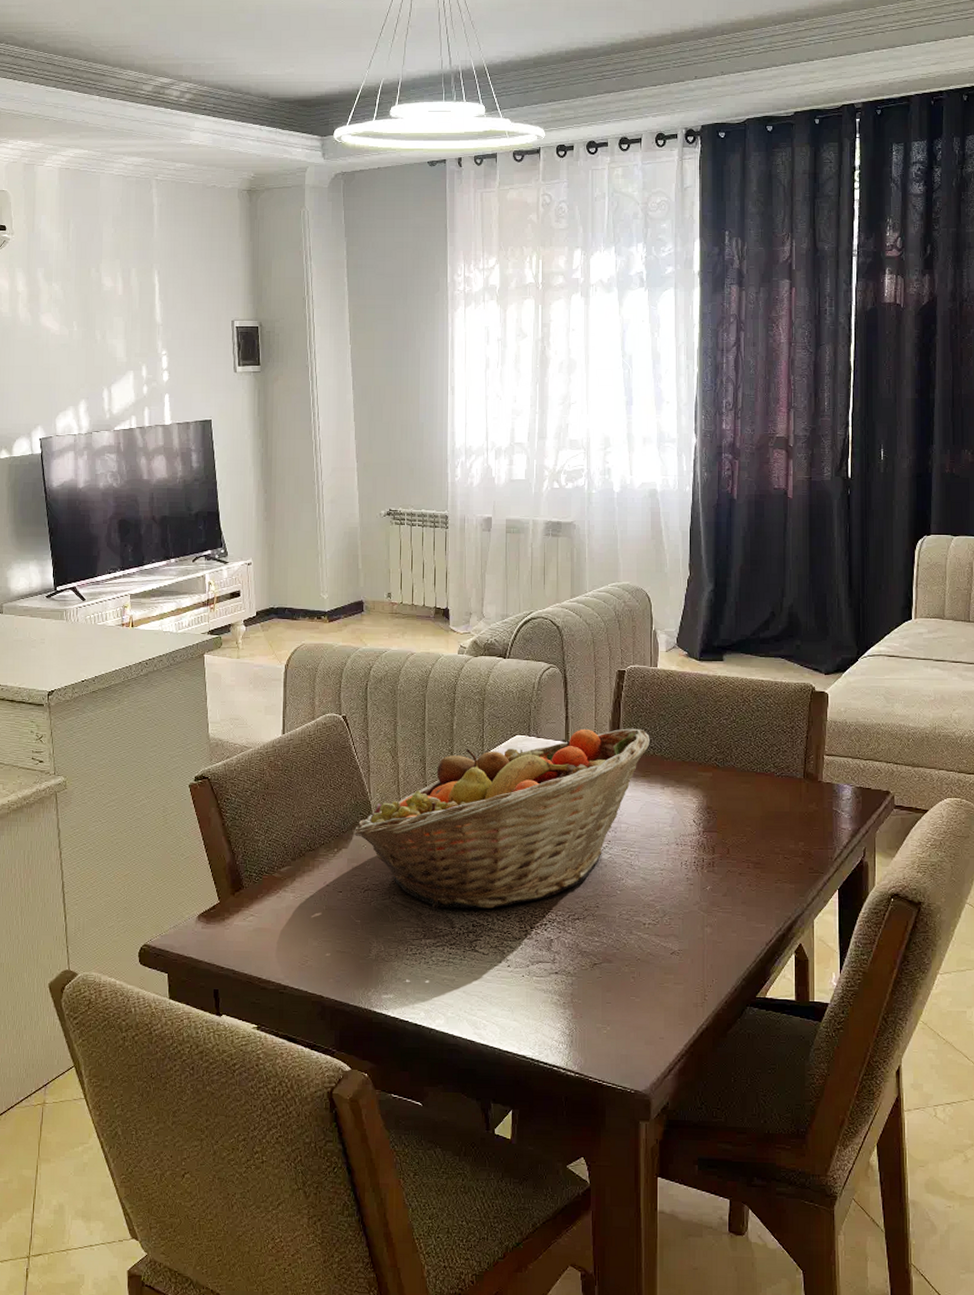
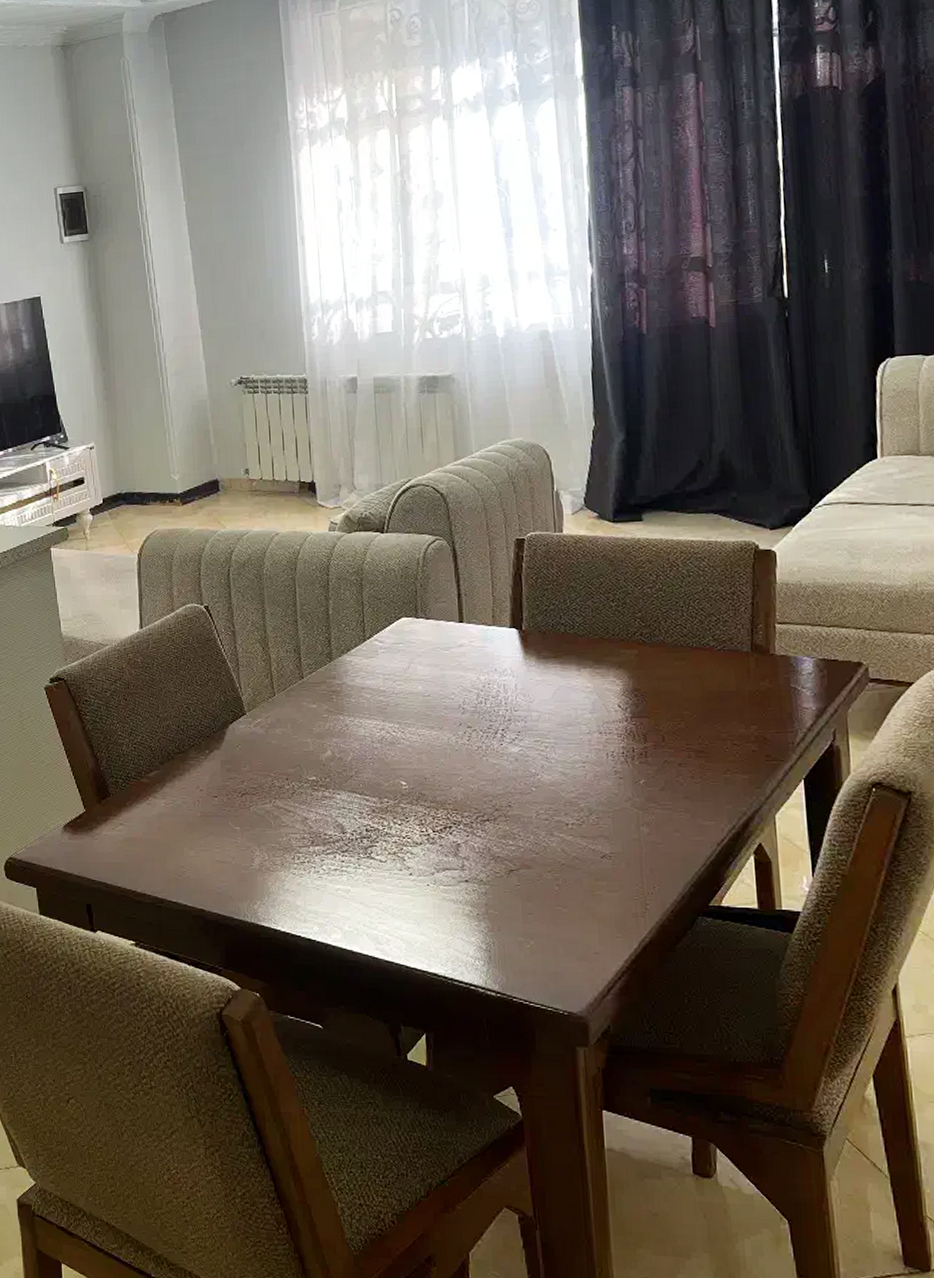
fruit basket: present [353,728,650,909] -> none [225,603,560,812]

